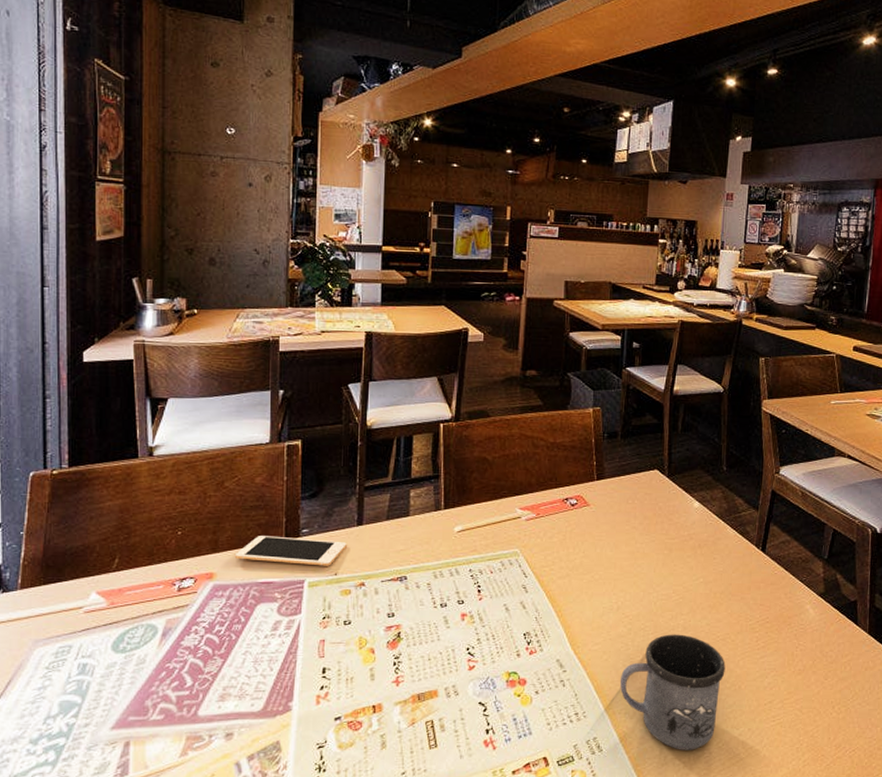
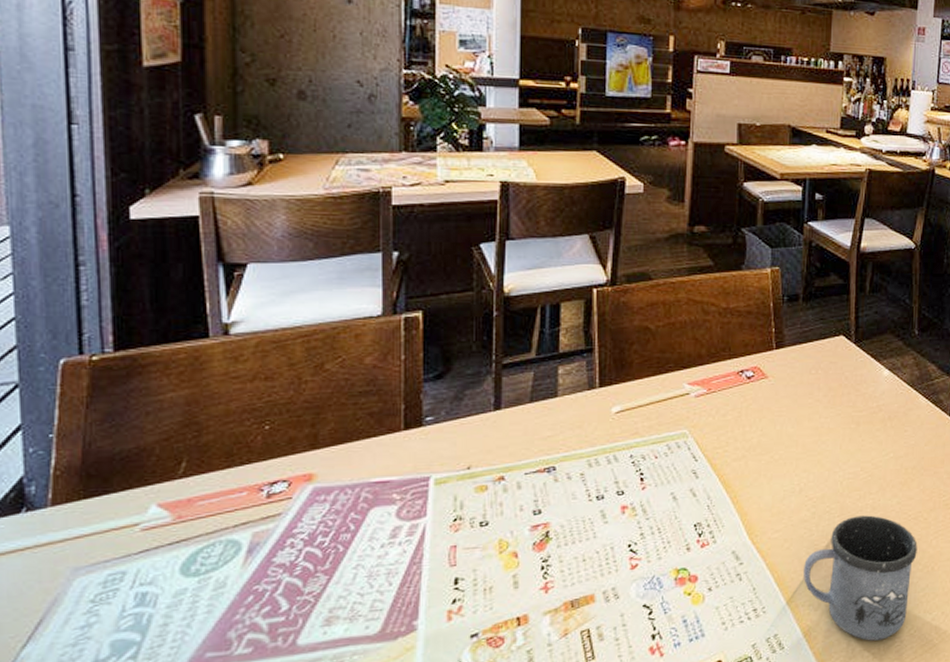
cell phone: present [234,536,347,566] -> none [339,426,481,460]

